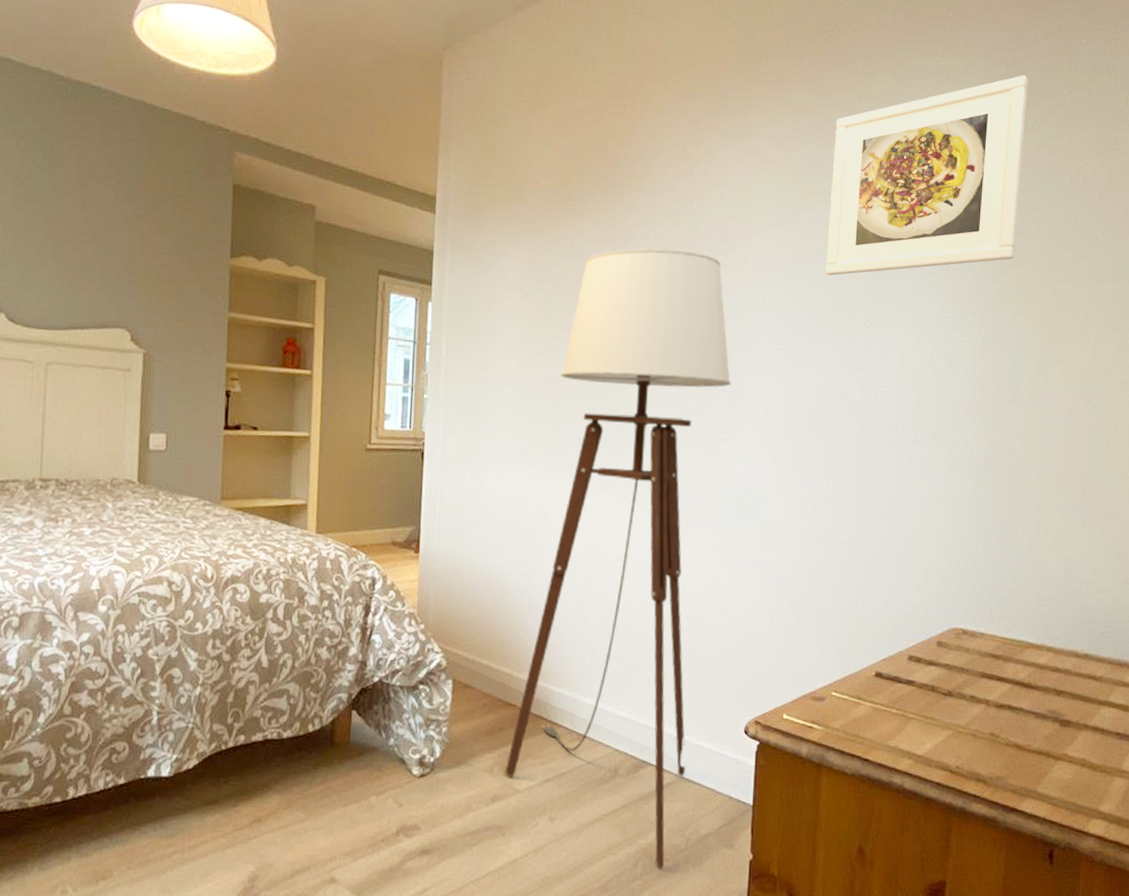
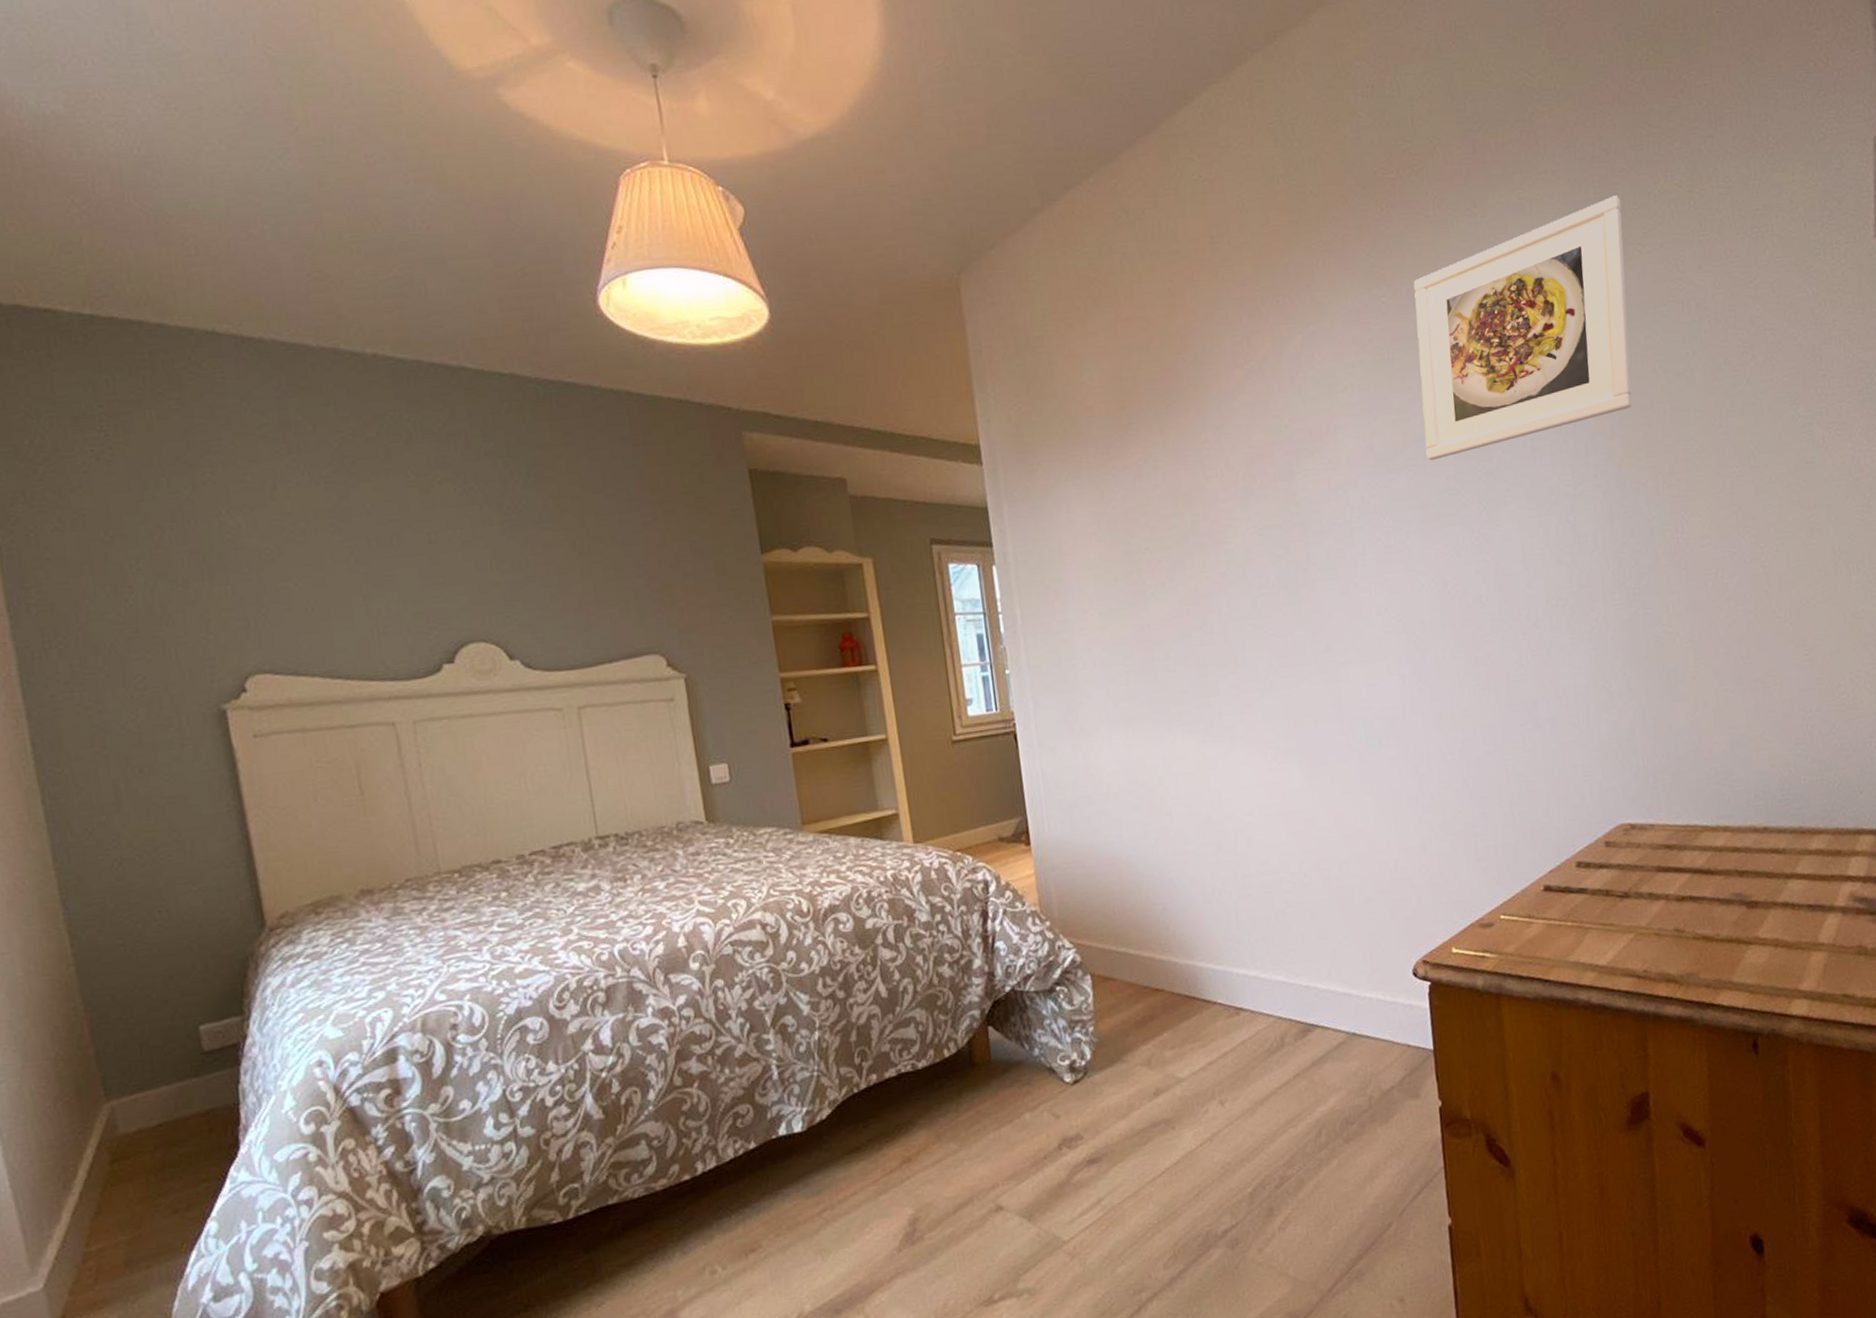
floor lamp: present [505,248,731,869] -> none [1153,459,1357,1134]

